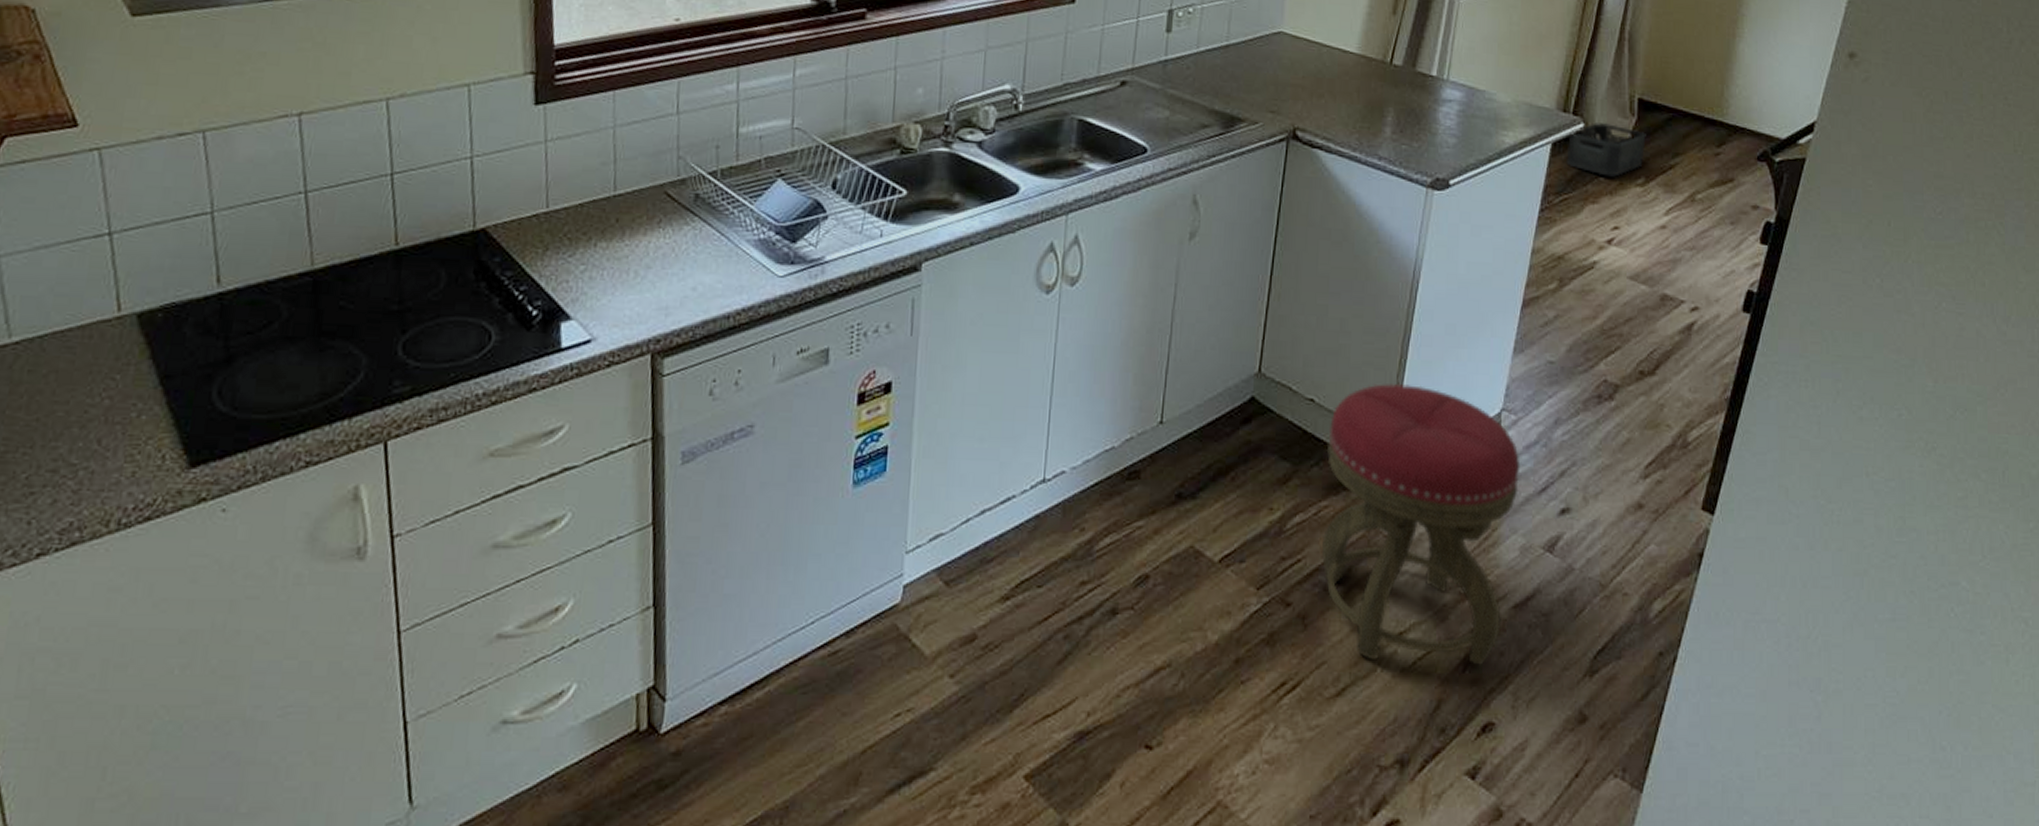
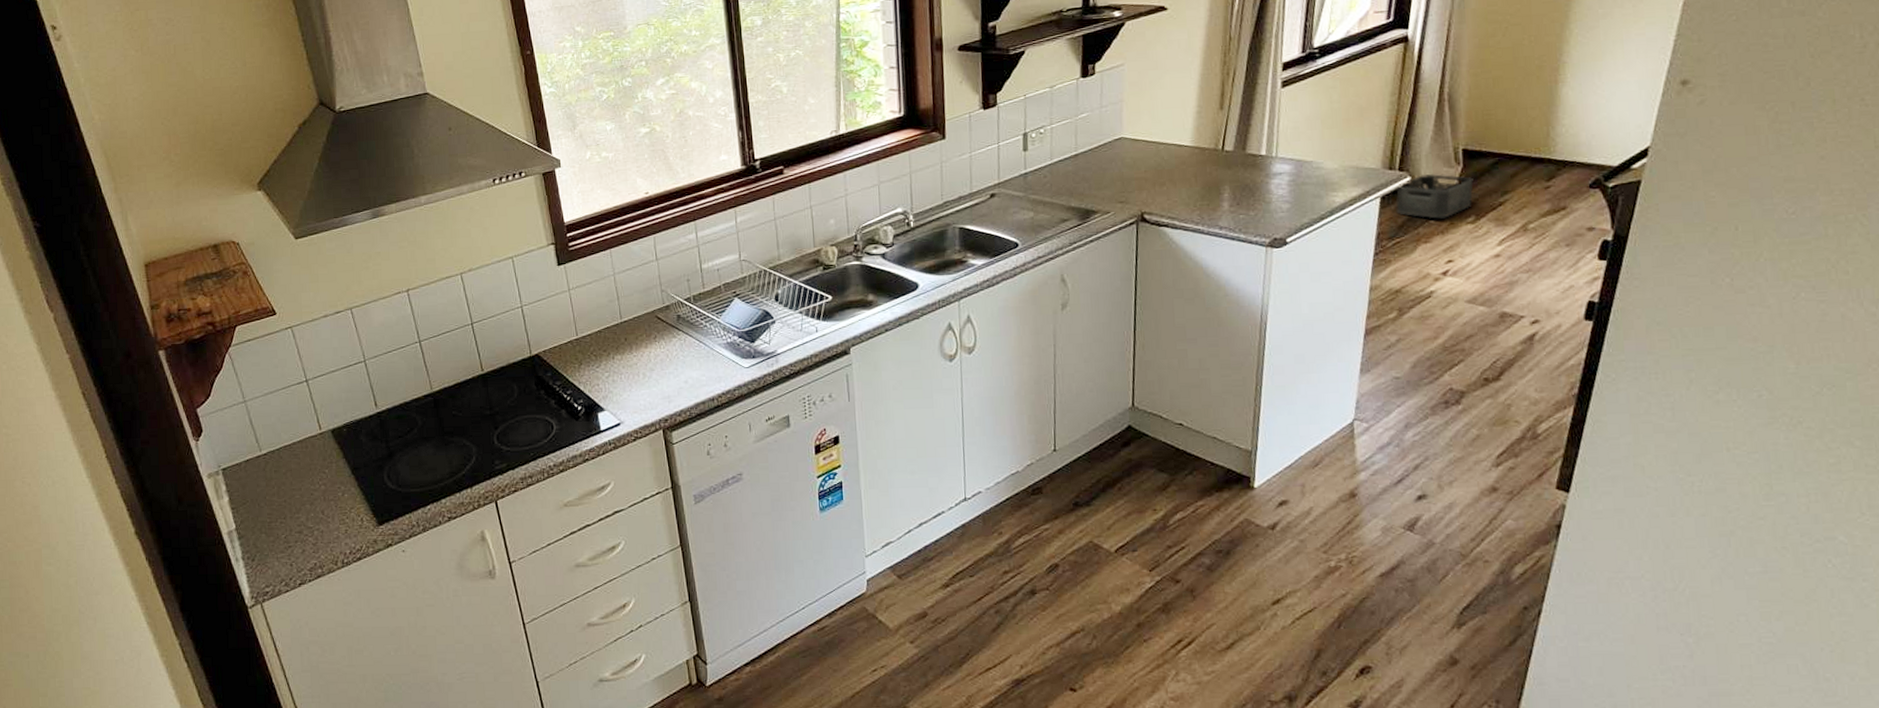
stool: present [1322,383,1521,665] -> none [1197,405,1376,622]

